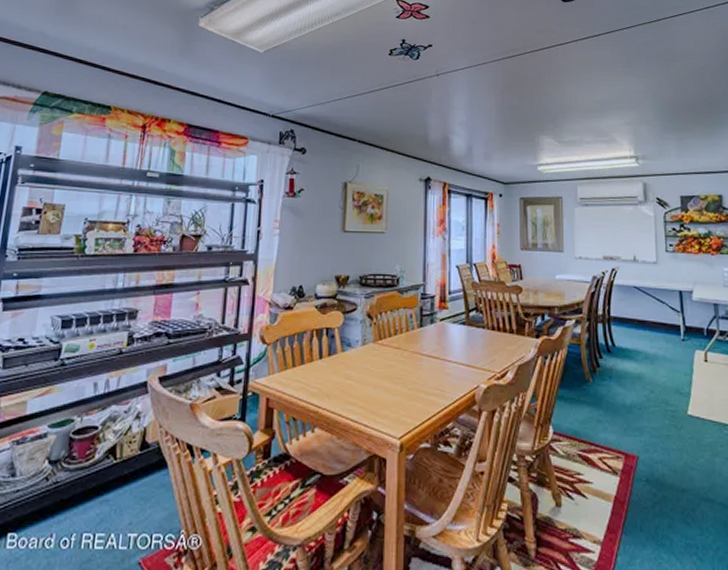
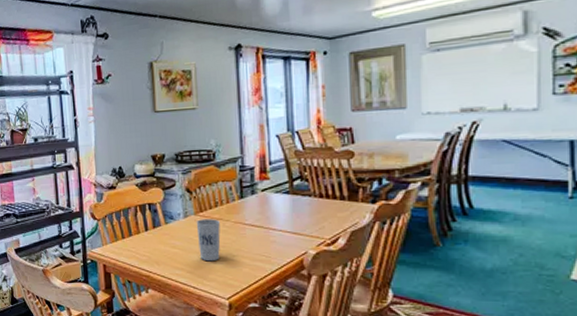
cup: none [373,347,398,395] -> present [196,219,221,262]

